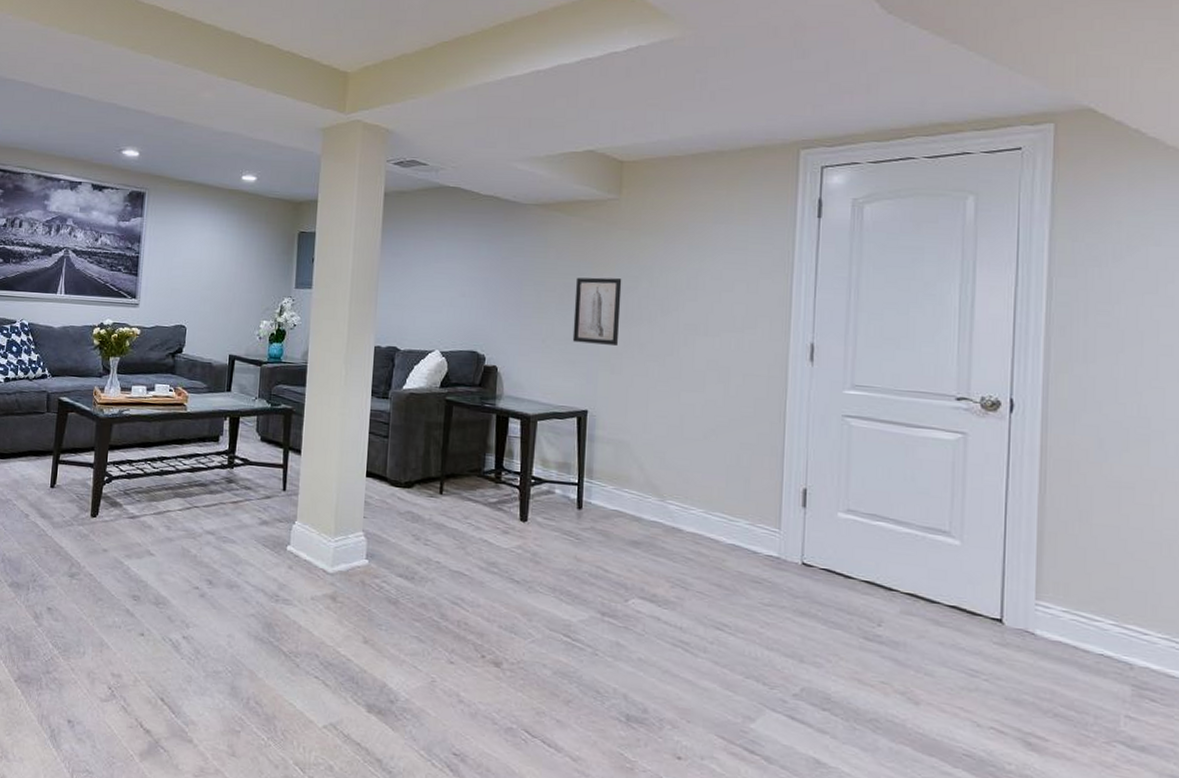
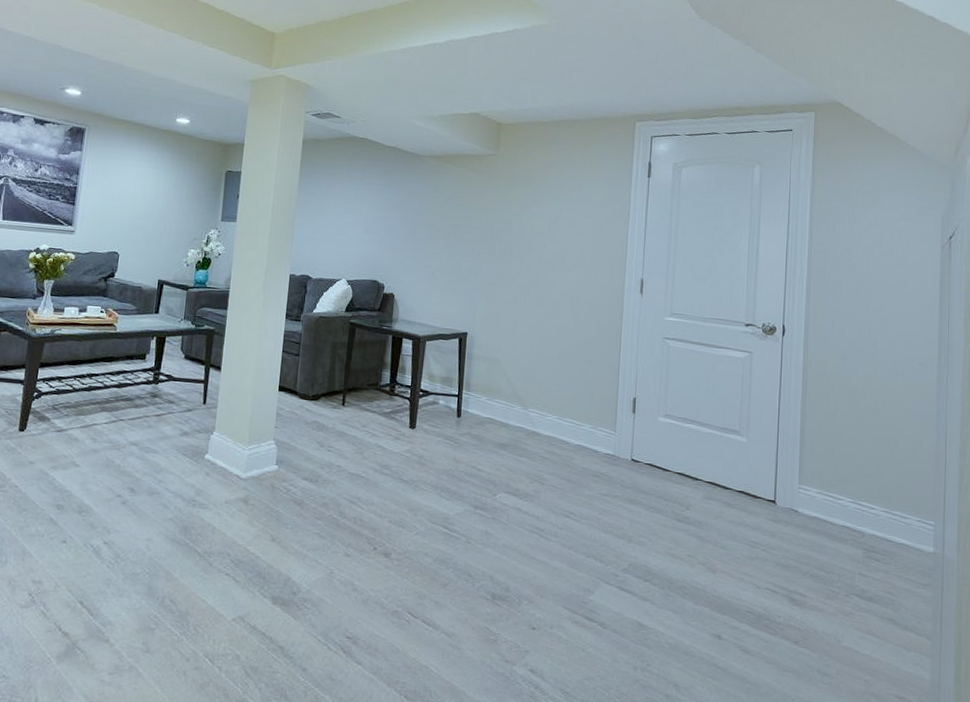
wall art: present [572,277,622,345] -> none [456,219,498,278]

